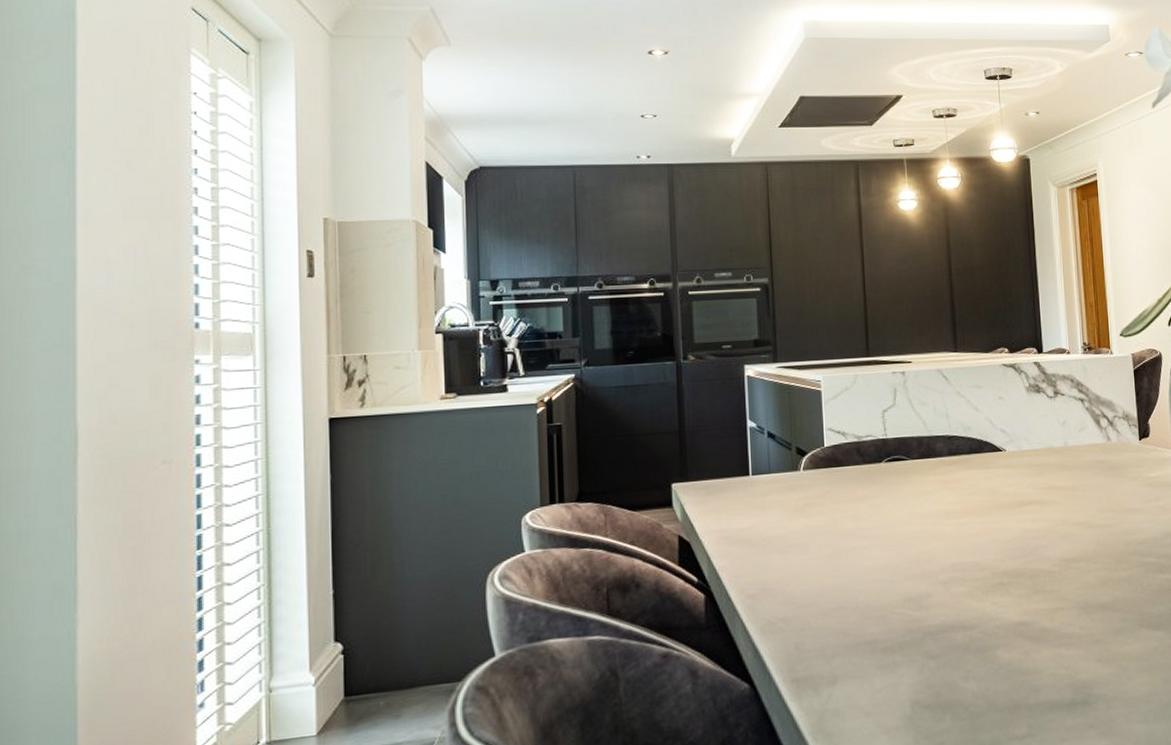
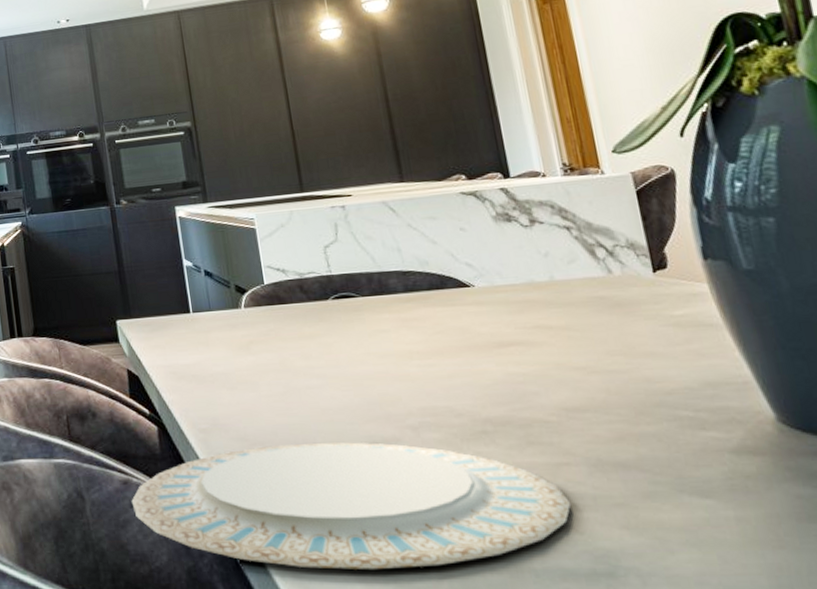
plate: none [670,599,1062,726] -> present [131,442,572,570]

